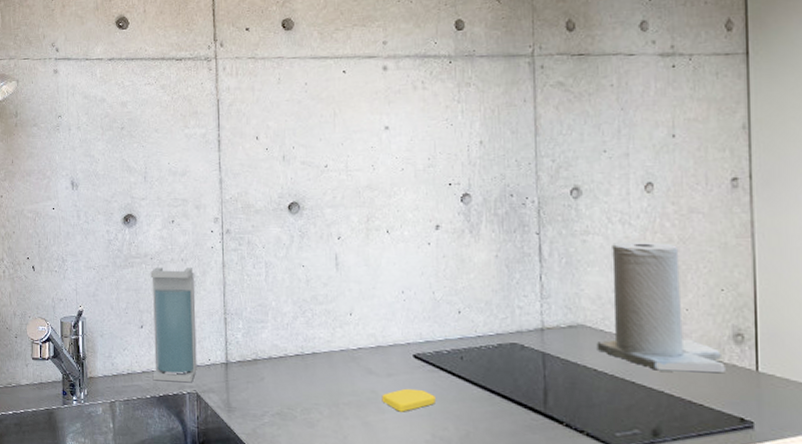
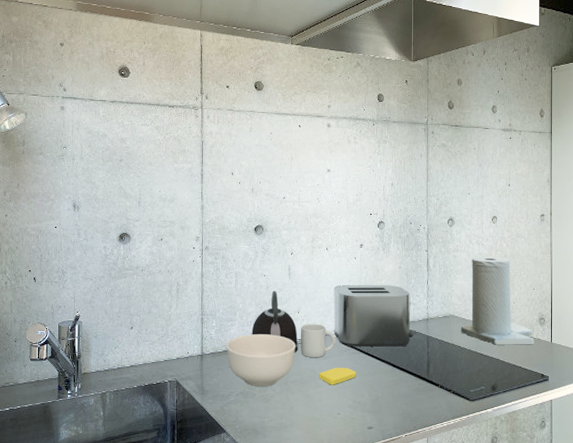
soap dispenser: present [150,267,197,383] -> none [139,277,178,373]
bowl: none [256,340,348,408] -> present [225,334,295,387]
kettle: none [289,285,352,367] -> present [251,290,299,353]
mug: none [355,329,403,375] -> present [301,324,335,358]
toaster: none [400,279,520,366] -> present [334,284,413,347]

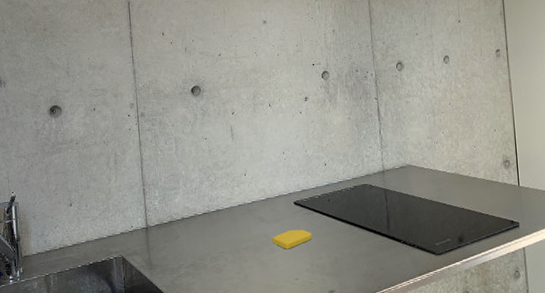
bowl: present [225,334,295,387] -> none [171,200,245,257]
kettle: present [251,290,299,353] -> none [197,153,248,218]
mug: present [301,324,335,358] -> none [249,185,287,222]
toaster: present [334,284,413,347] -> none [281,138,369,207]
paper towel: present [461,256,534,345] -> none [420,99,500,193]

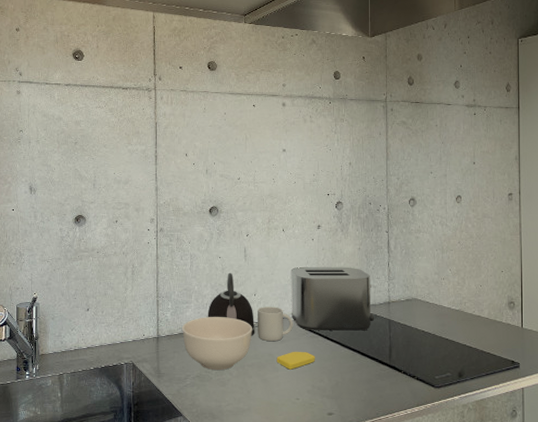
bowl: none [171,200,245,257] -> present [181,317,252,371]
kettle: none [197,153,248,218] -> present [207,272,255,336]
mug: none [249,185,287,222] -> present [258,307,293,342]
toaster: none [281,138,369,207] -> present [292,266,374,331]

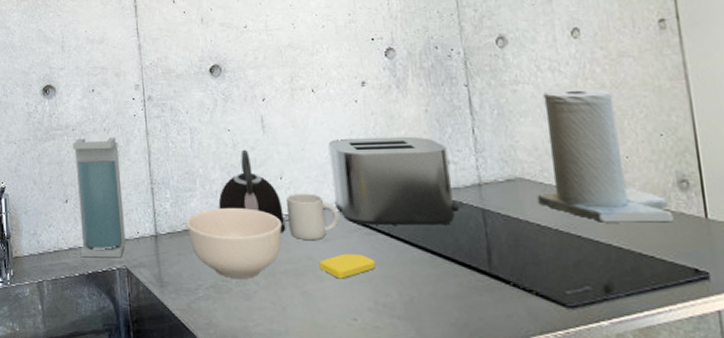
soap dispenser: none [96,259,134,355] -> present [72,137,126,258]
paper towel: none [424,237,503,330] -> present [537,88,674,223]

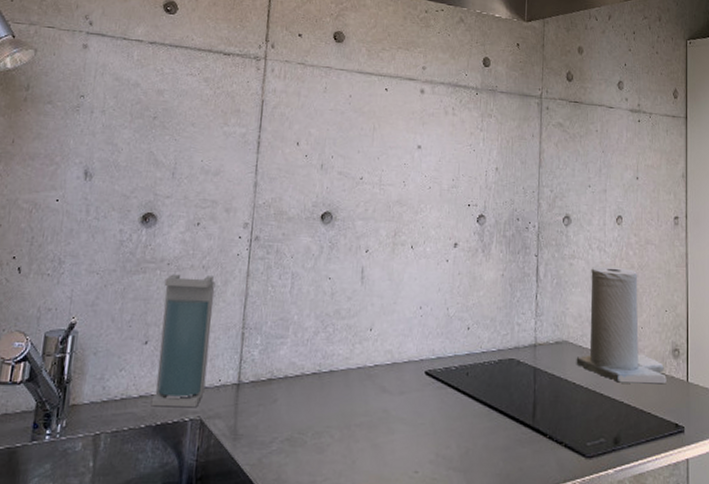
bowl: present [185,208,282,279] -> none [271,357,364,432]
kettle: present [219,149,286,233] -> none [307,299,369,385]
mug: present [286,193,339,241] -> none [371,346,417,393]
sponge: present [319,253,376,279] -> none [392,406,442,432]
toaster: present [329,136,459,225] -> none [415,295,516,381]

